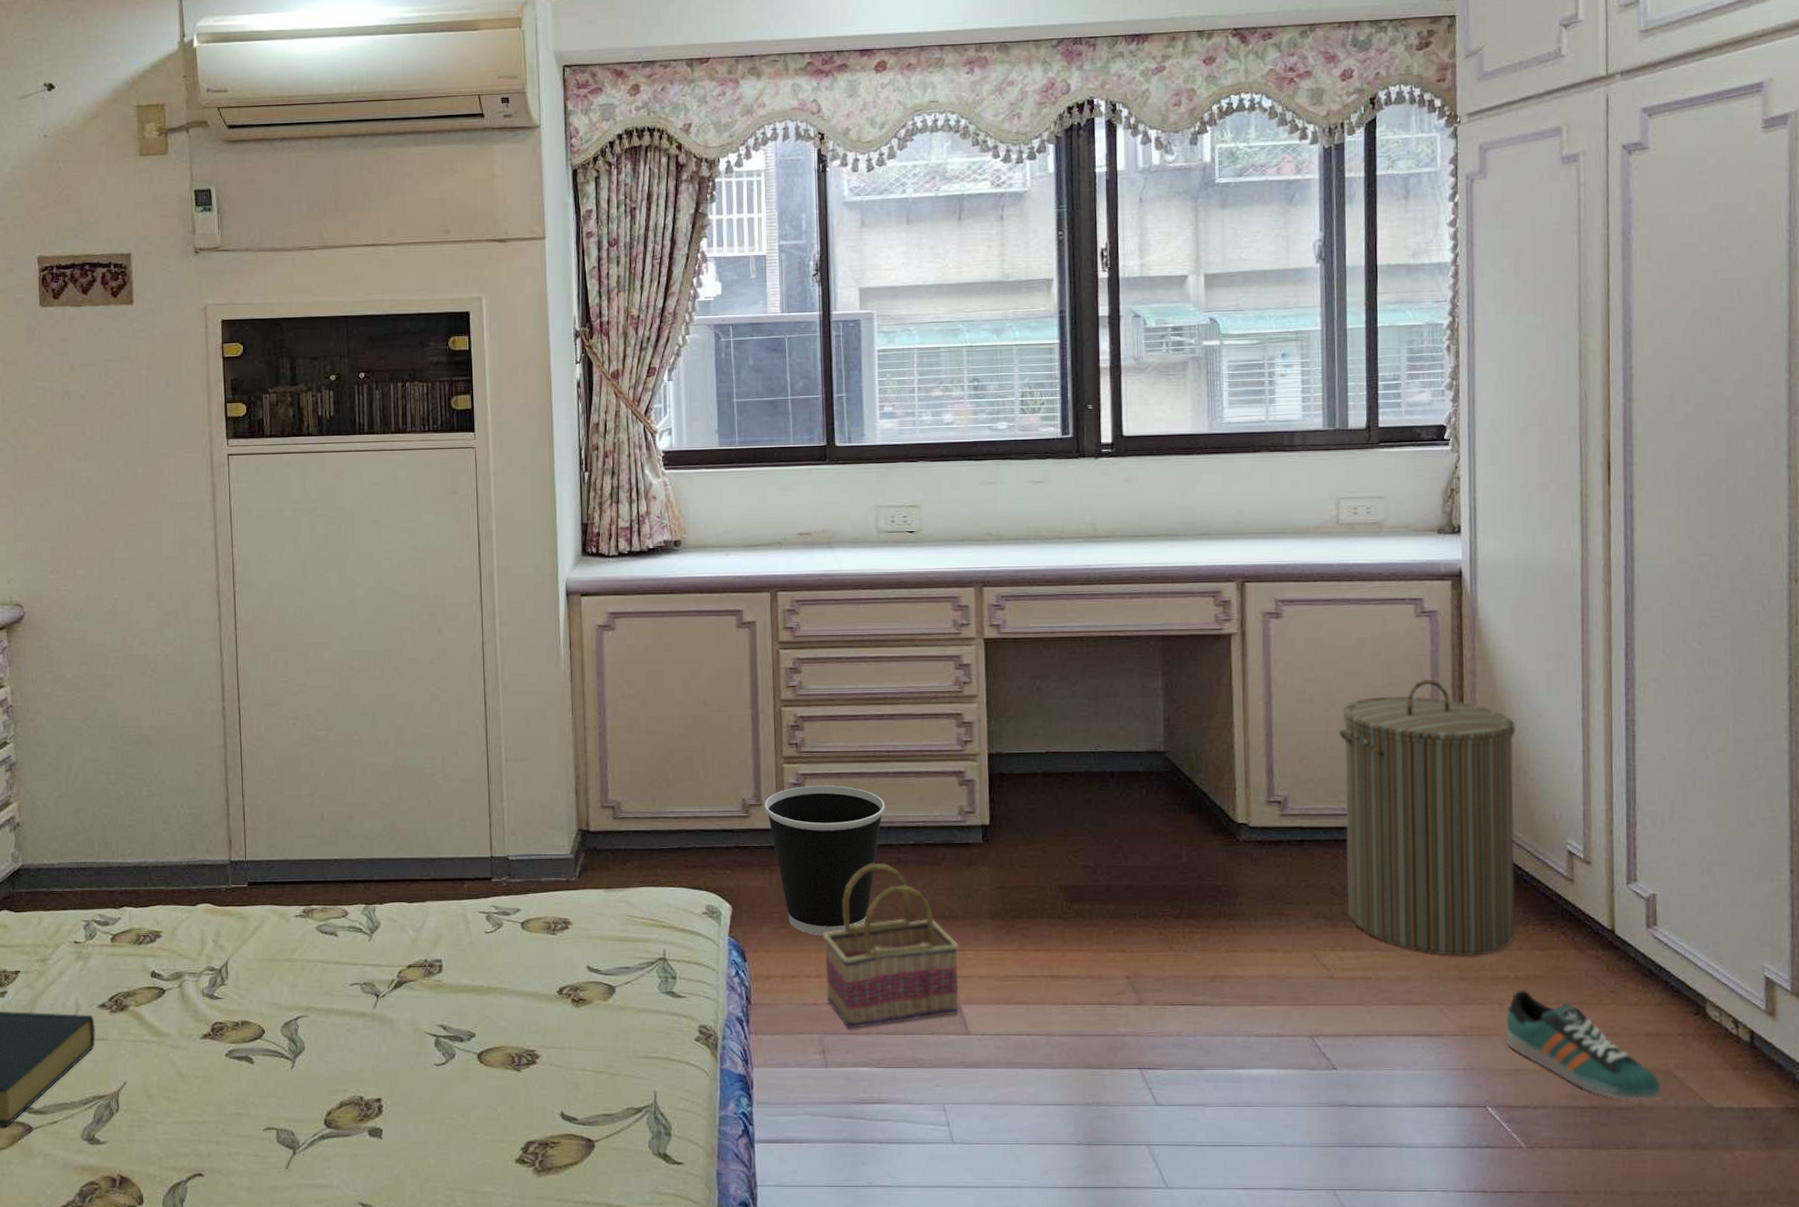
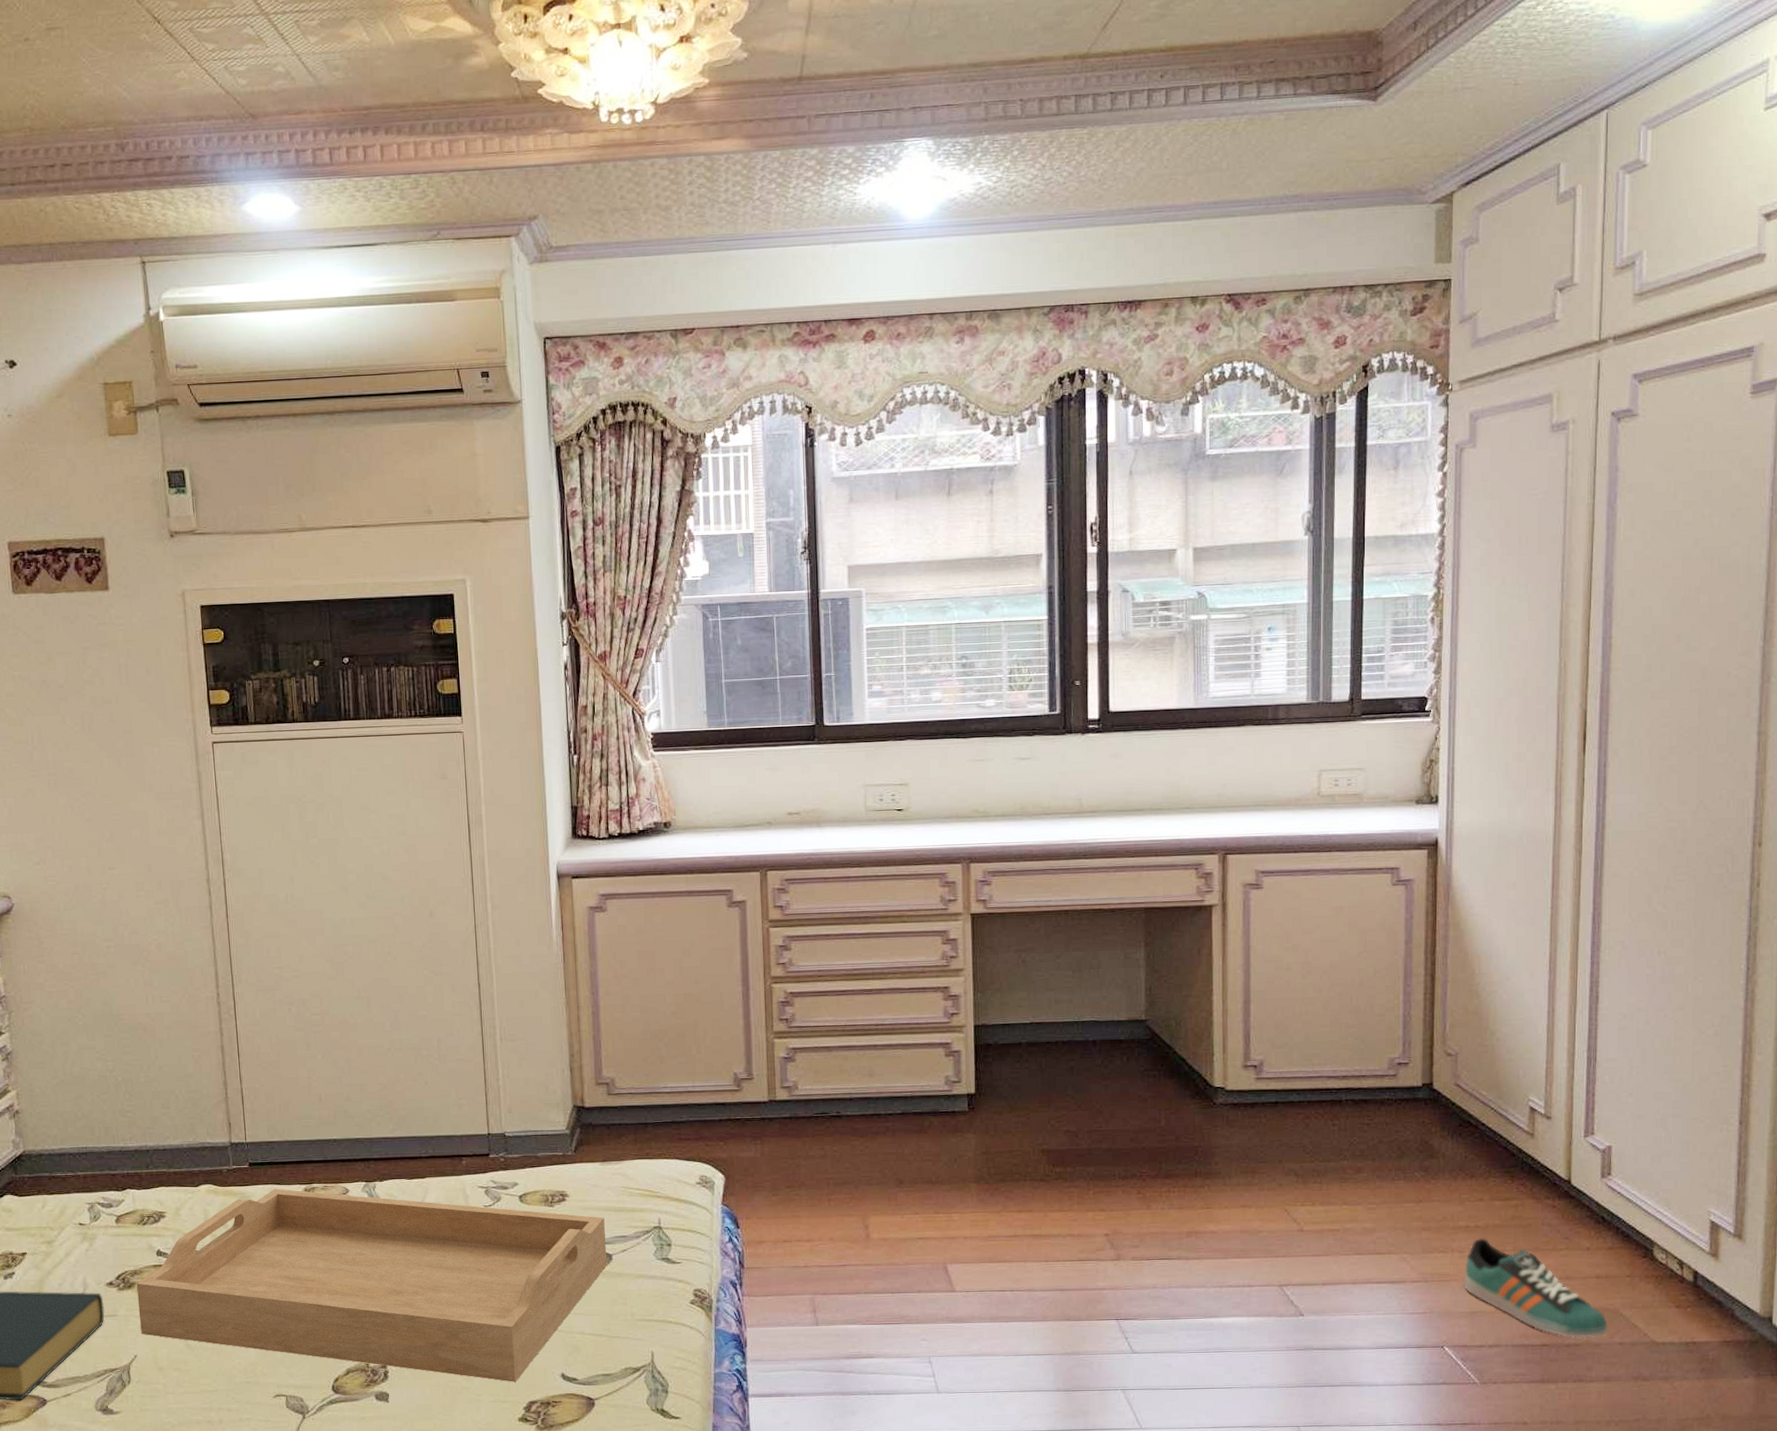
serving tray: none [129,909,609,1120] -> present [136,1188,607,1382]
wastebasket: present [764,785,885,936] -> none [755,1058,873,1203]
basket: present [823,863,960,1029] -> none [814,1132,946,1290]
laundry hamper: present [1338,679,1516,957] -> none [1314,945,1485,1208]

